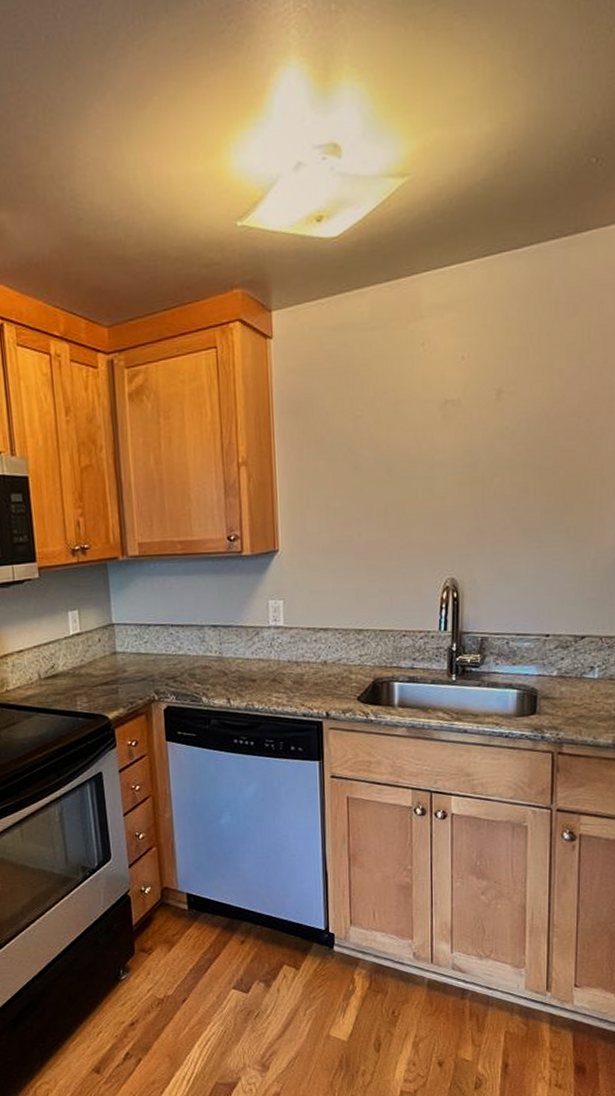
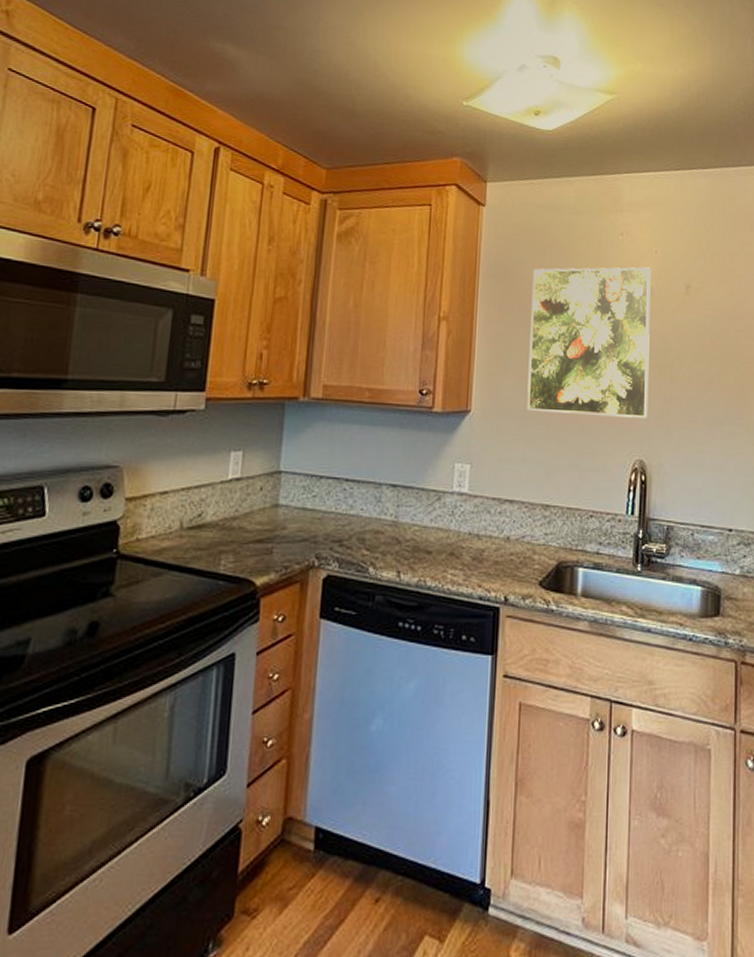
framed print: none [329,376,459,544] -> present [527,267,651,418]

